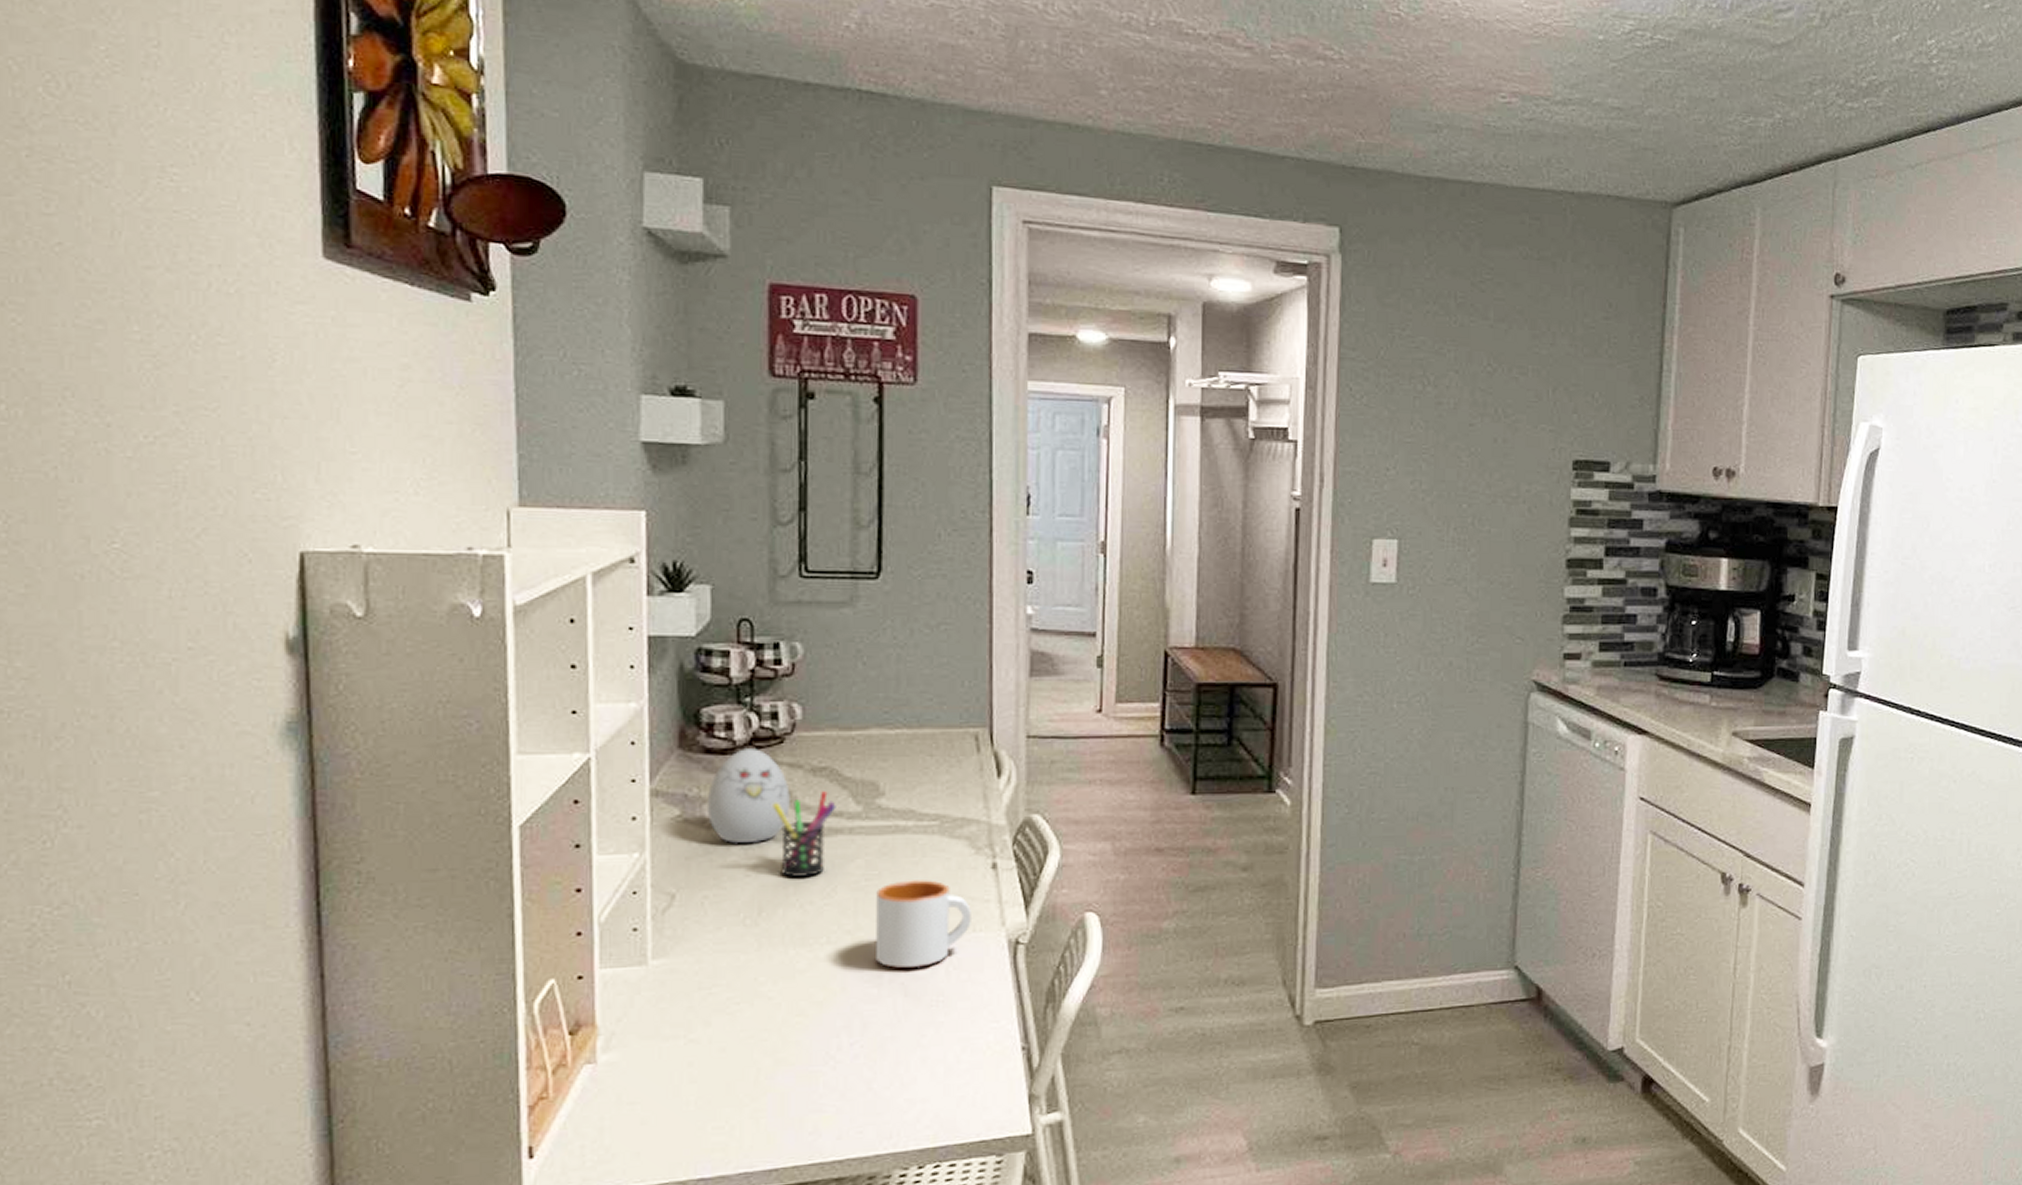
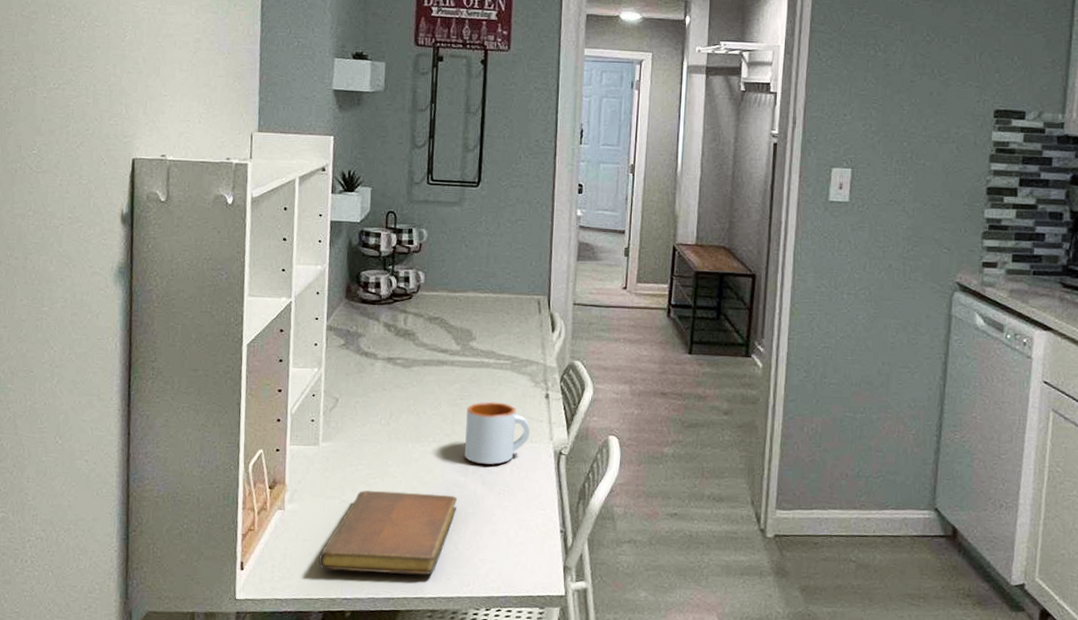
notebook: none [656,1015,869,1142] -> present [319,490,458,575]
decorative egg: present [706,749,792,844] -> none [361,301,415,367]
pen holder: present [773,791,836,877] -> none [403,334,444,393]

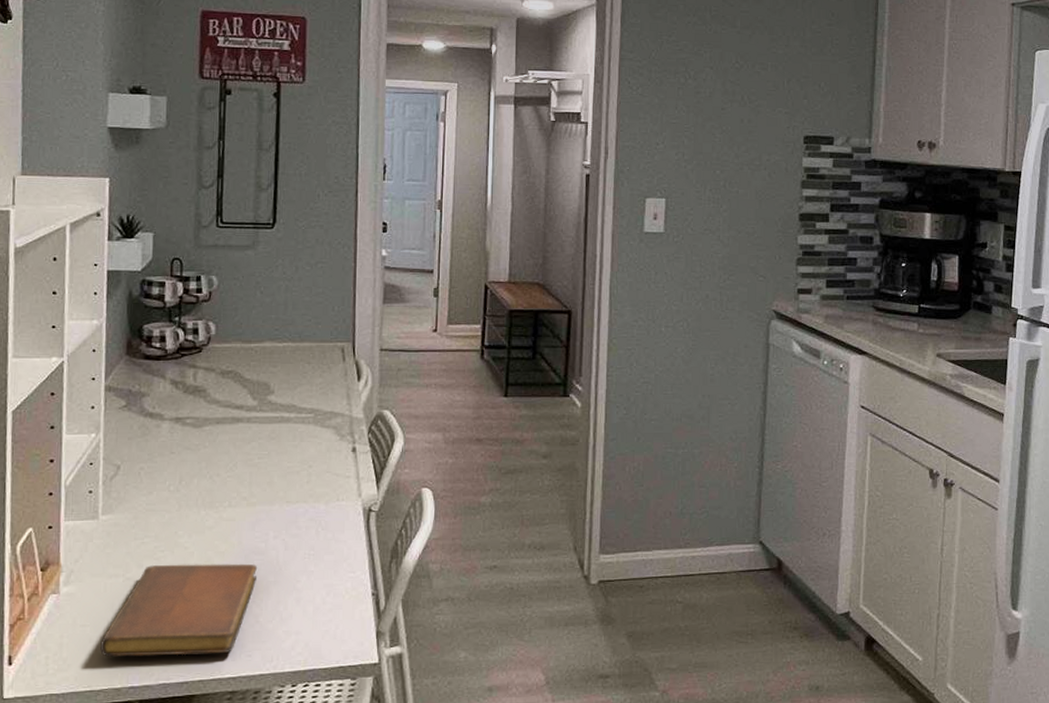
mug: present [464,401,531,465] -> none [264,459,337,527]

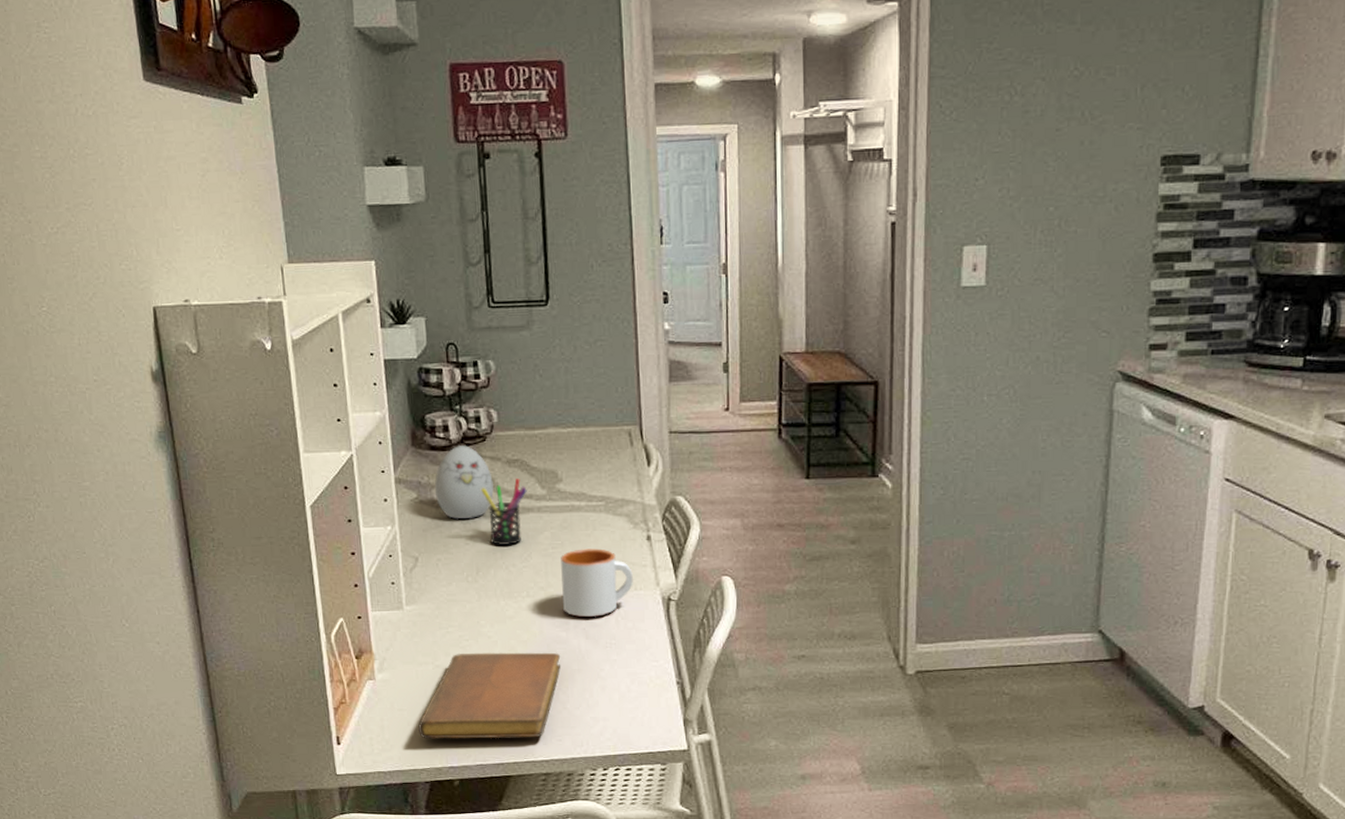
decorative egg: none [144,356,206,429] -> present [434,446,495,520]
pen holder: none [192,389,238,454] -> present [481,478,527,545]
mug: none [264,459,337,527] -> present [561,548,634,617]

